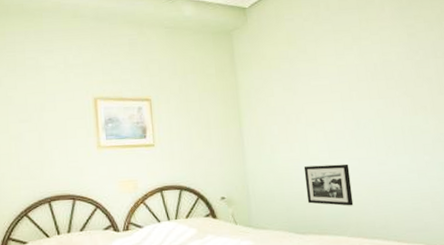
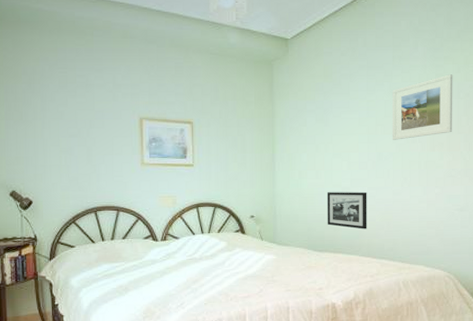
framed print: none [363,33,434,106] -> present [392,74,453,140]

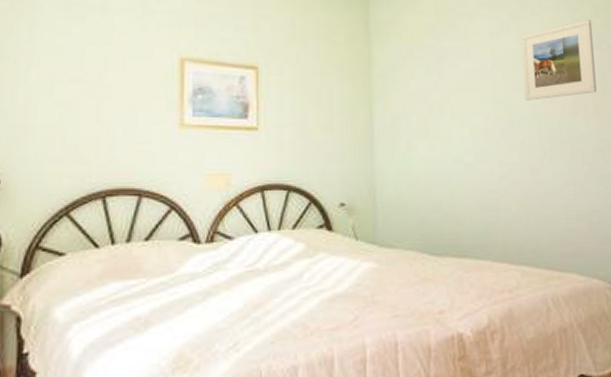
picture frame: present [327,192,367,230] -> none [444,169,501,223]

